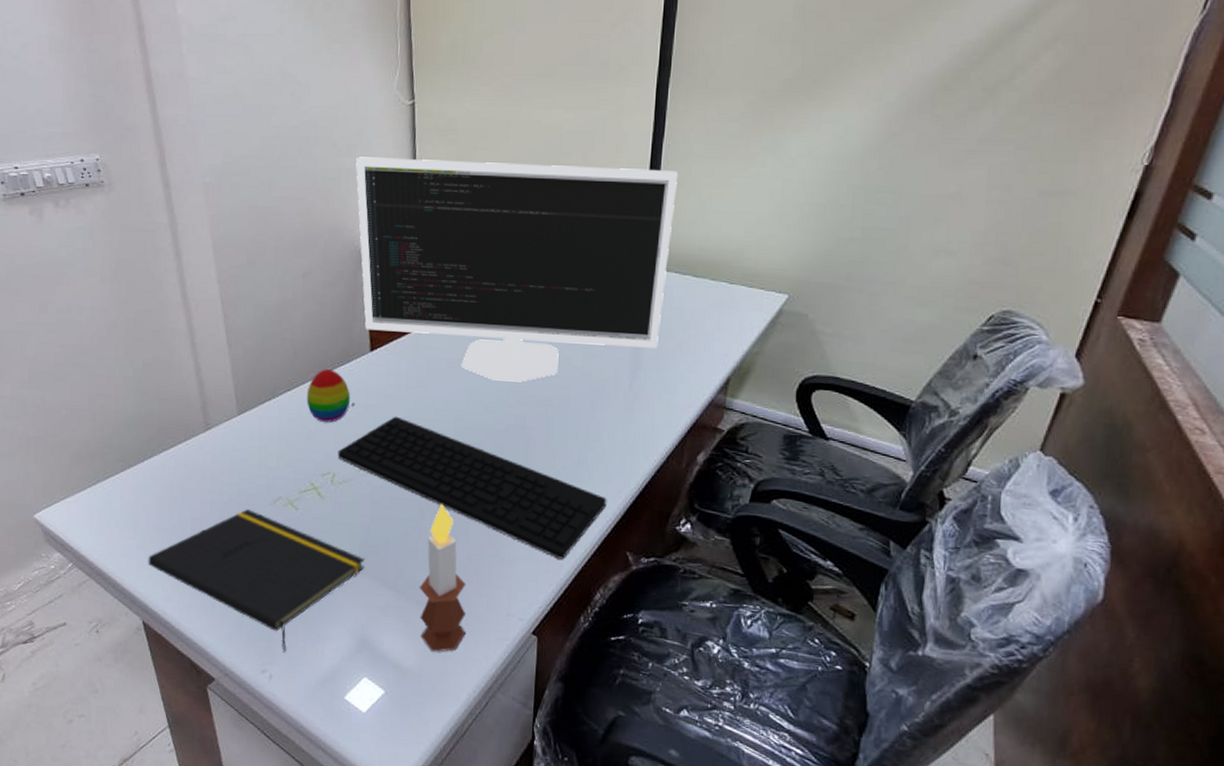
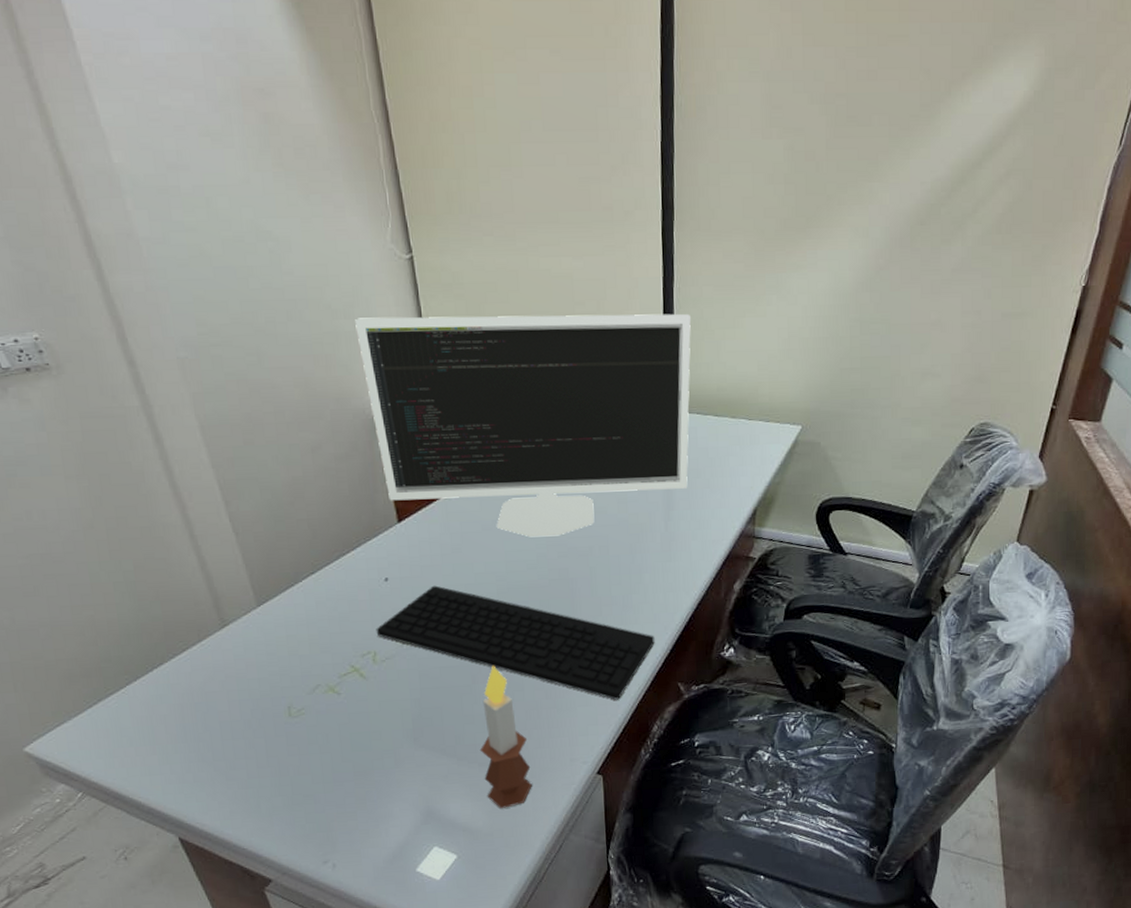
notepad: present [148,509,365,653] -> none [174,703,420,840]
decorative egg: present [306,369,351,423] -> none [333,546,383,601]

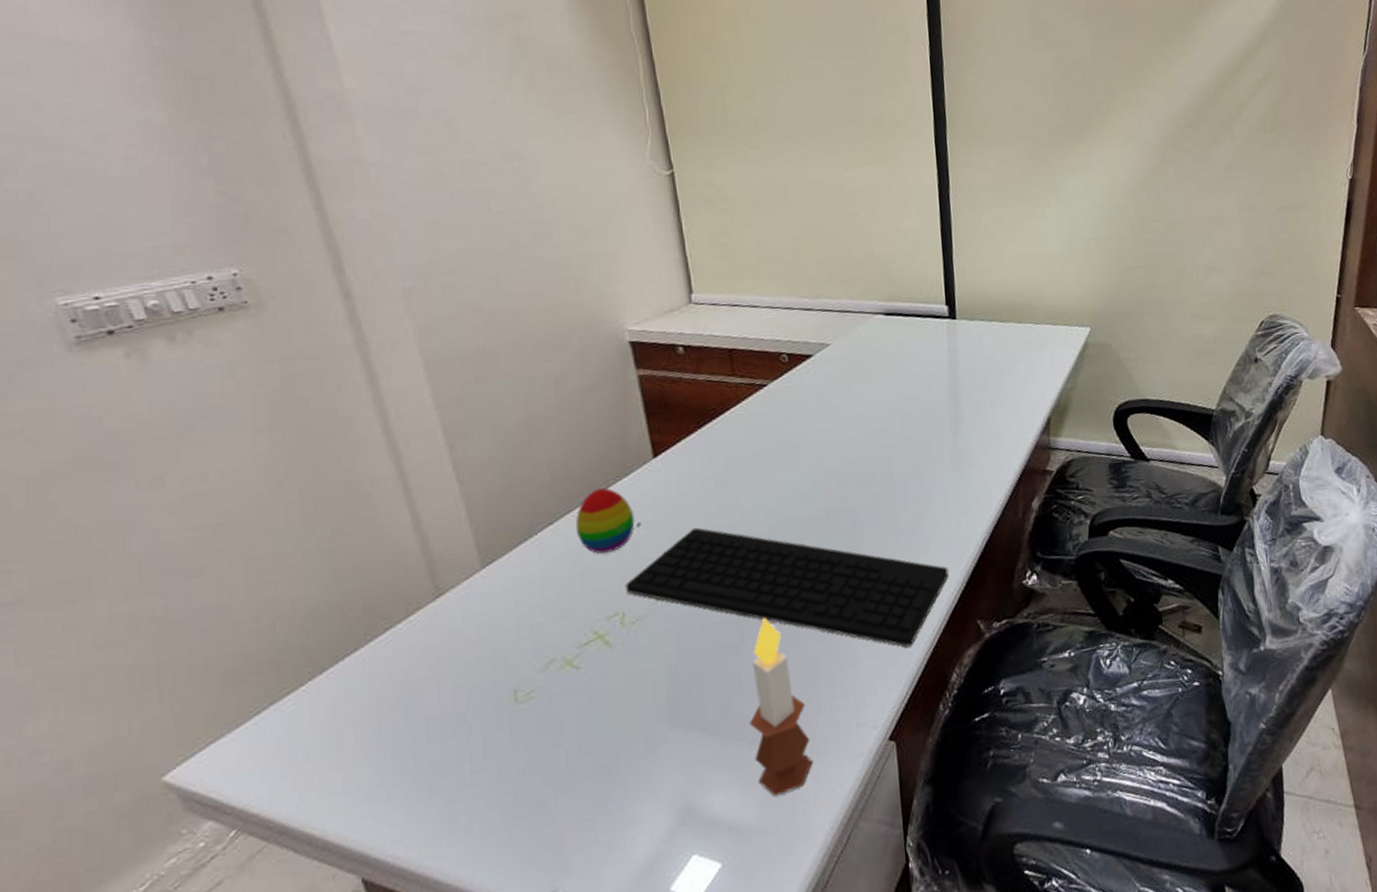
decorative egg: none [333,546,383,601] -> present [575,488,635,554]
computer monitor: present [355,313,691,538] -> none [609,220,976,465]

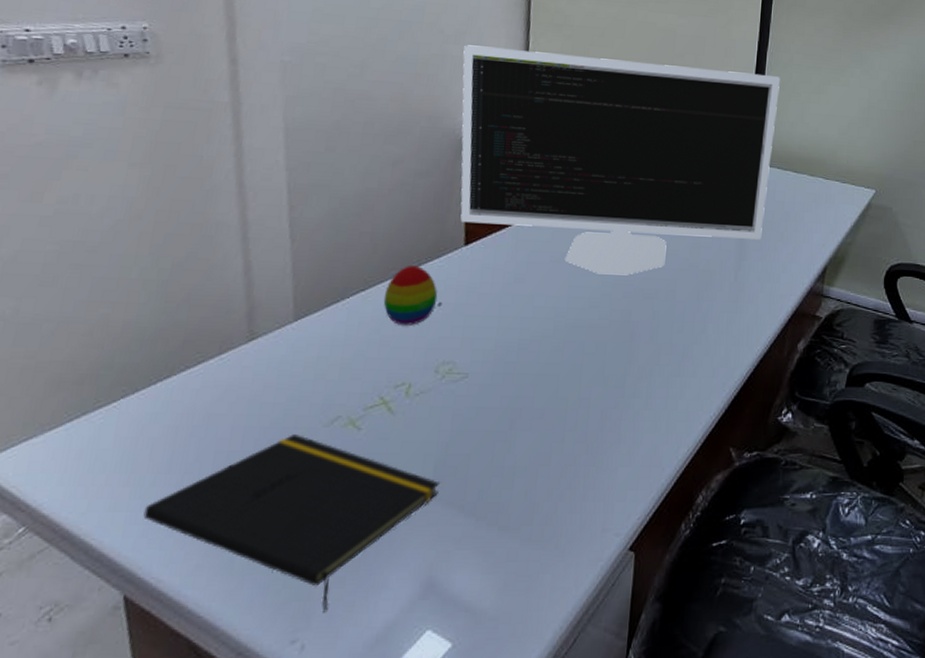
notepad: none [363,685,677,858] -> present [143,434,440,613]
computer monitor: none [609,220,976,465] -> present [460,45,780,276]
keyboard: present [625,527,949,647] -> none [416,315,711,462]
candle: present [749,618,812,796] -> none [500,411,559,586]

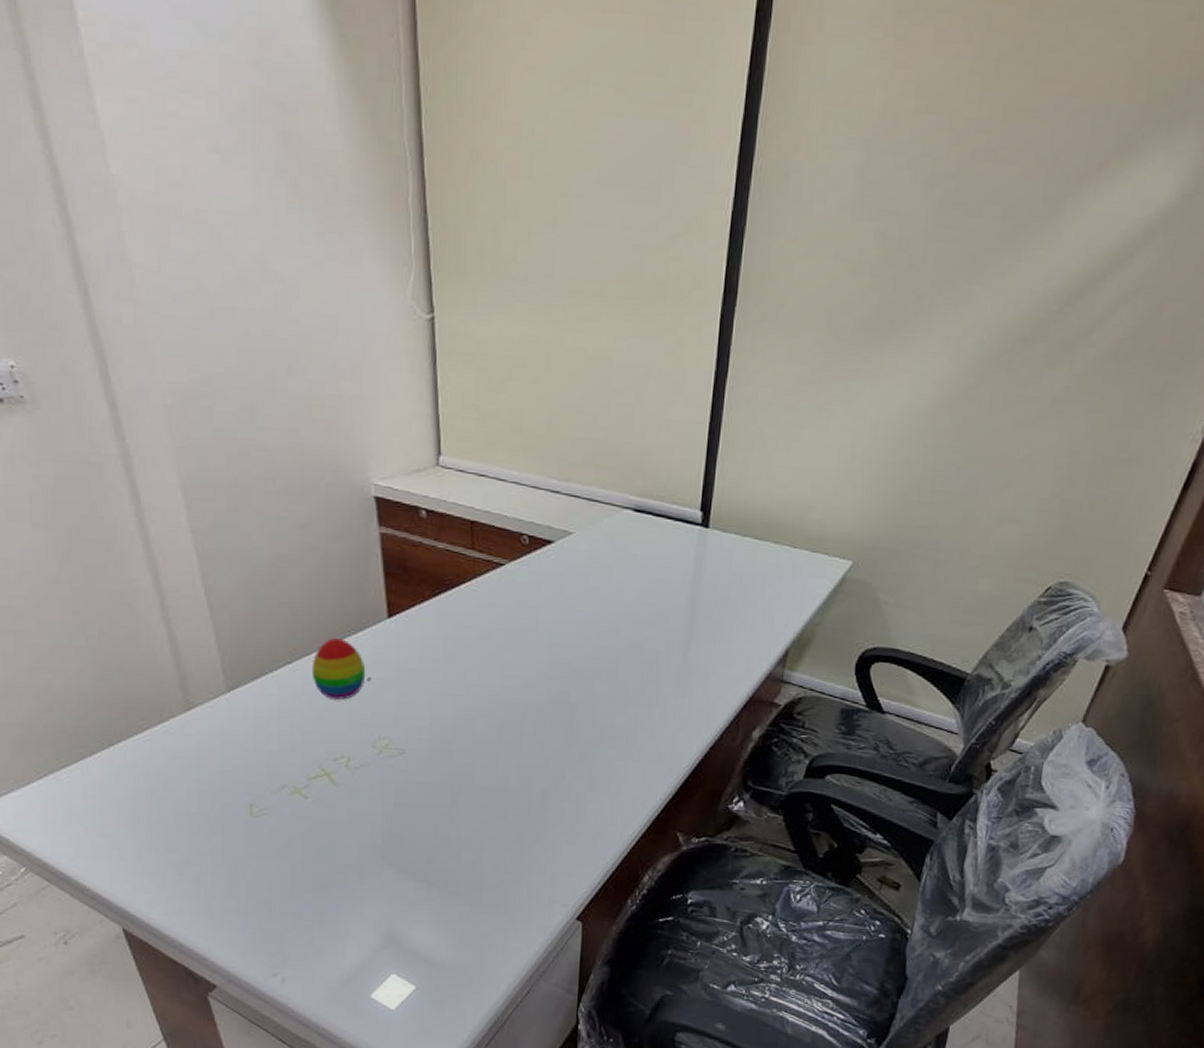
notepad: present [143,434,440,613] -> none [124,800,388,954]
computer monitor: present [460,45,780,276] -> none [362,382,741,654]

